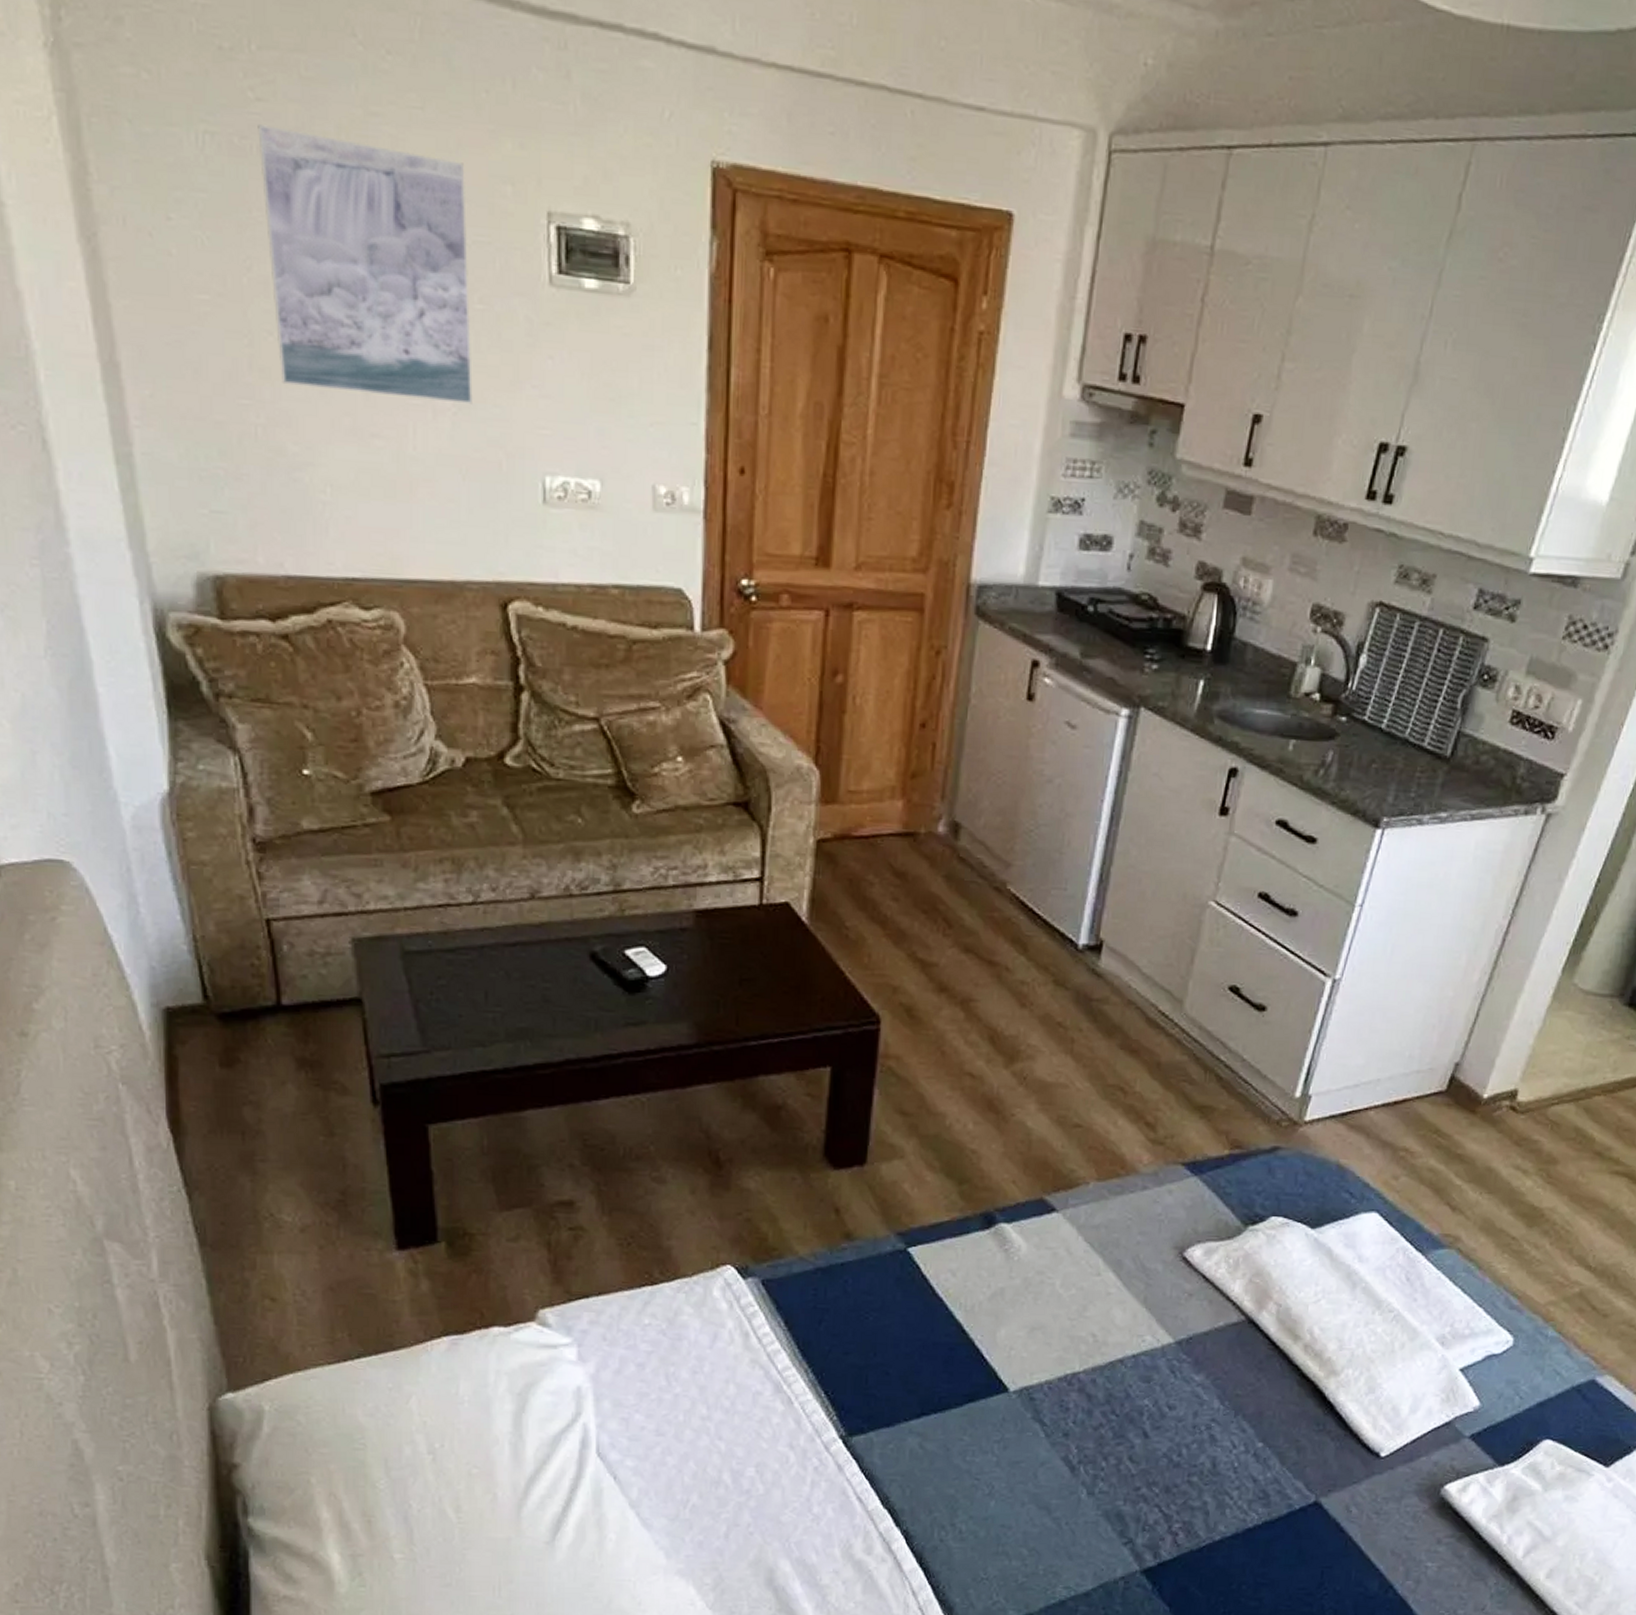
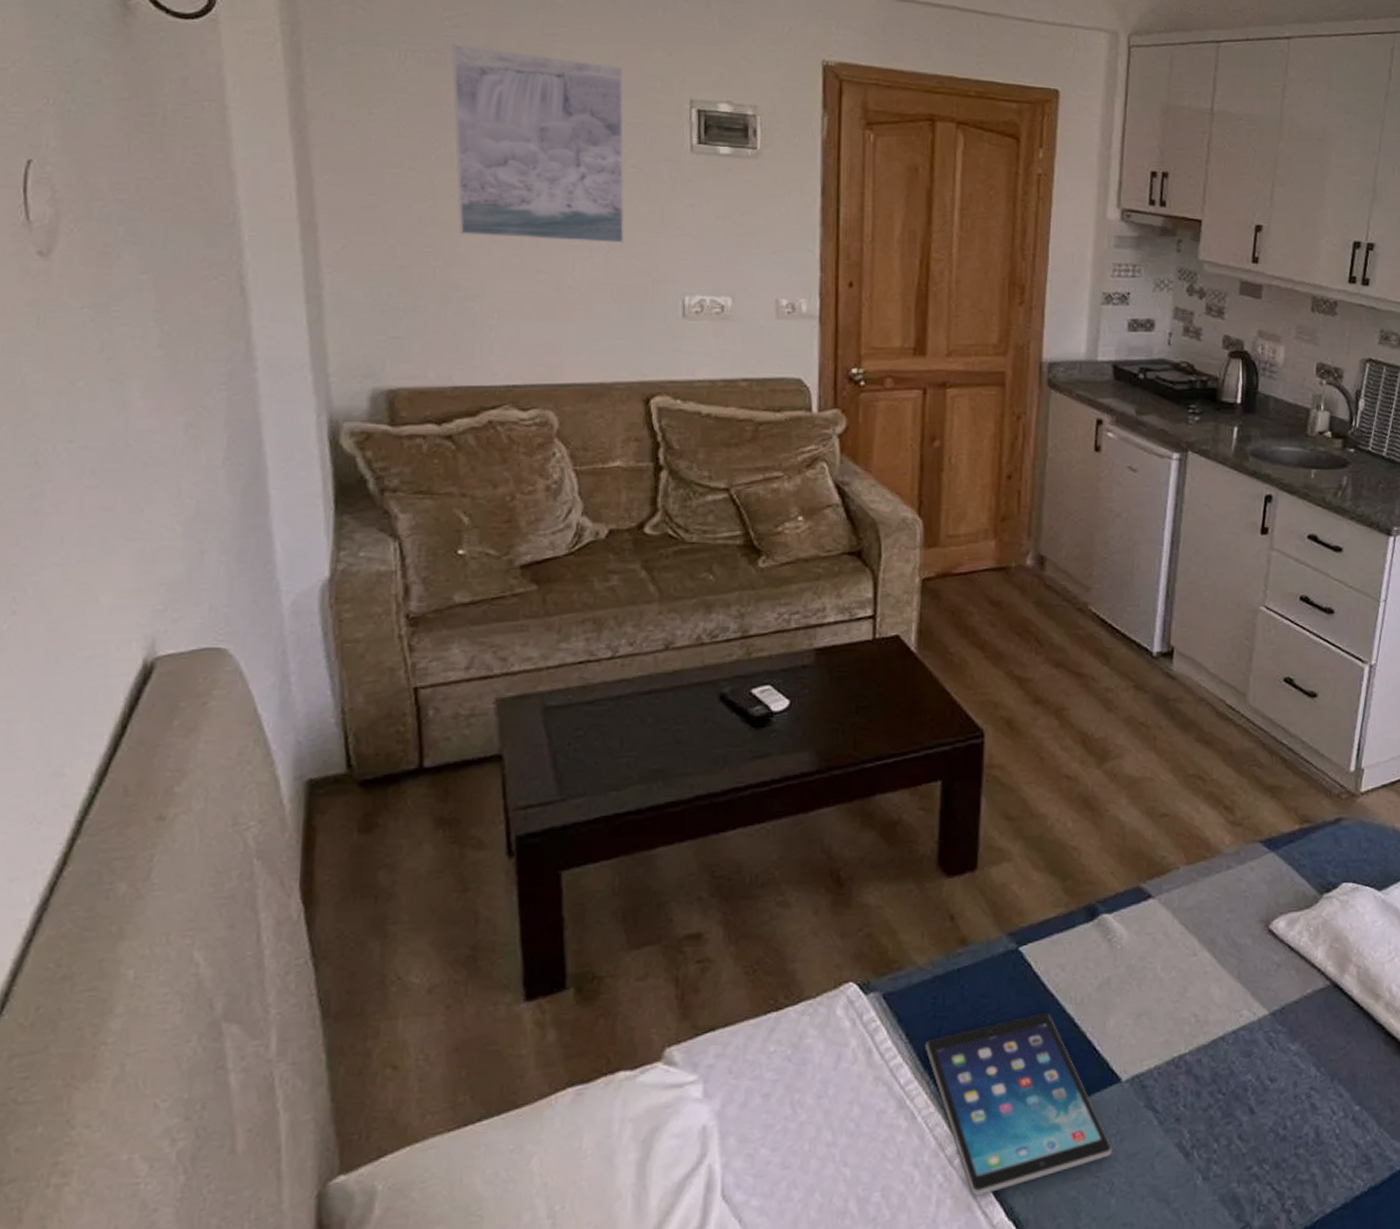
tablet: none [804,1316,995,1483] -> present [924,1013,1113,1197]

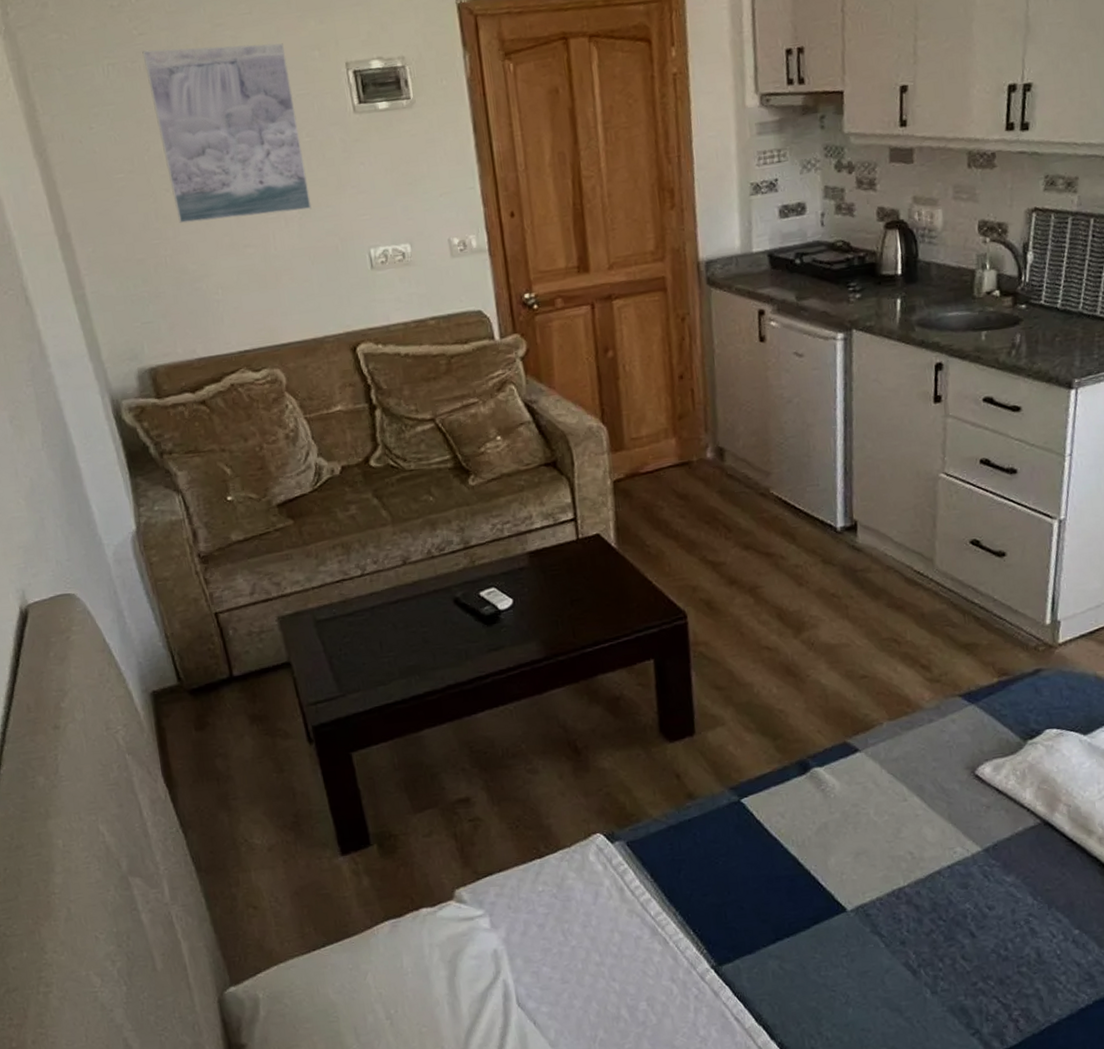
tablet: present [924,1013,1113,1197] -> none [668,854,845,1006]

